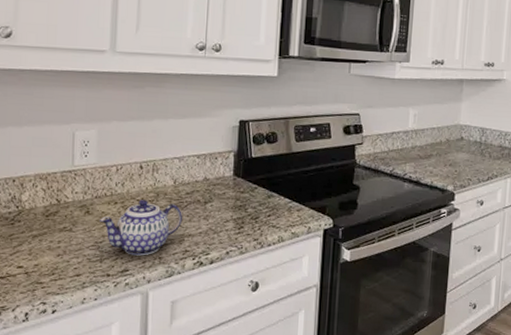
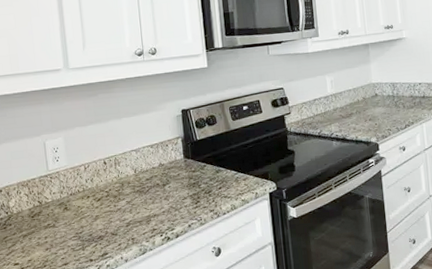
teapot: present [100,200,182,256] -> none [77,190,147,240]

